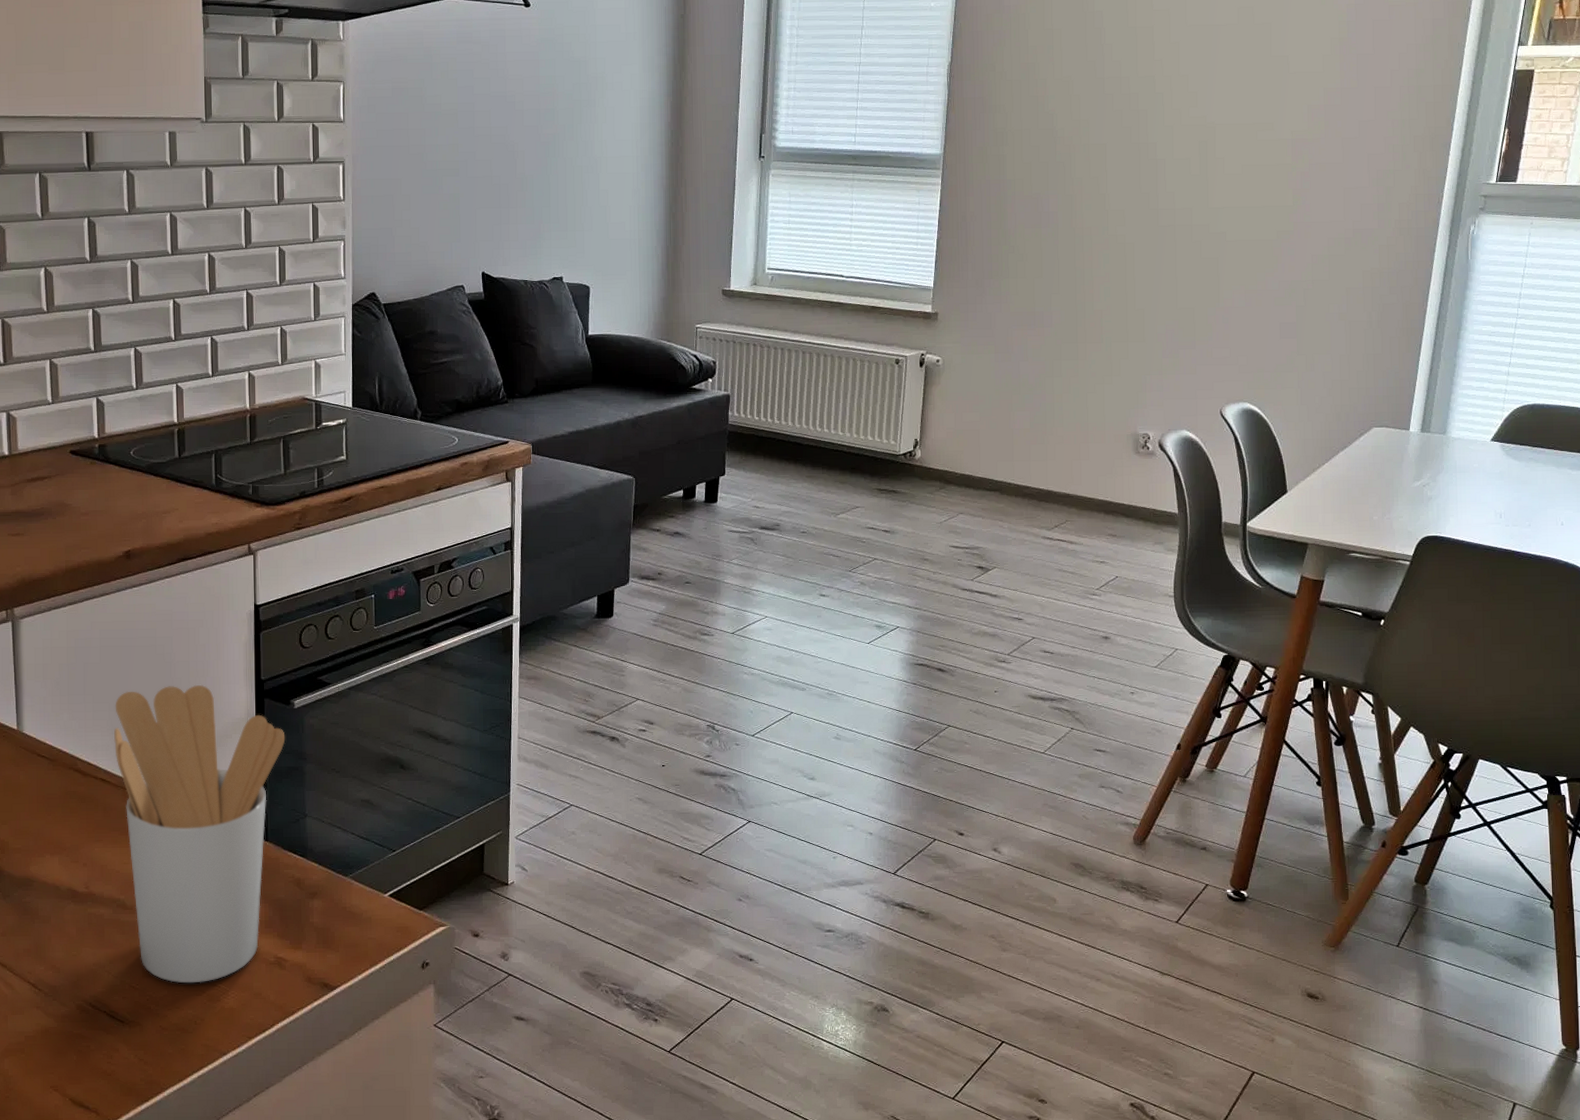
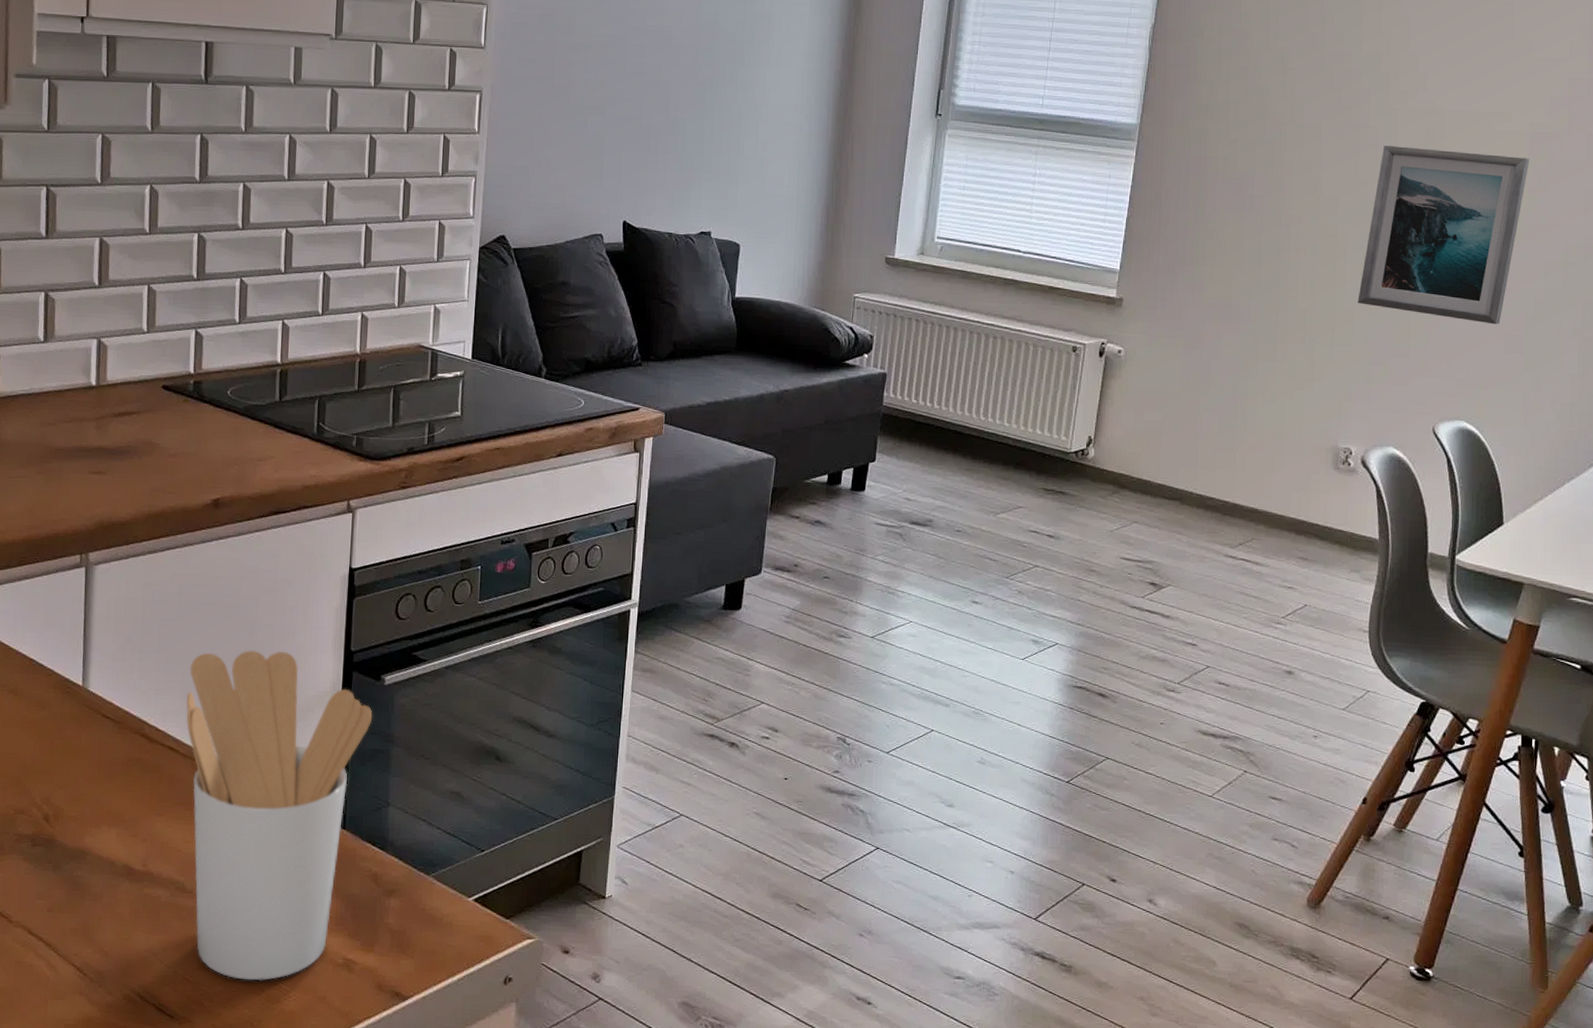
wall art: none [1147,158,1293,314] -> present [1358,145,1530,325]

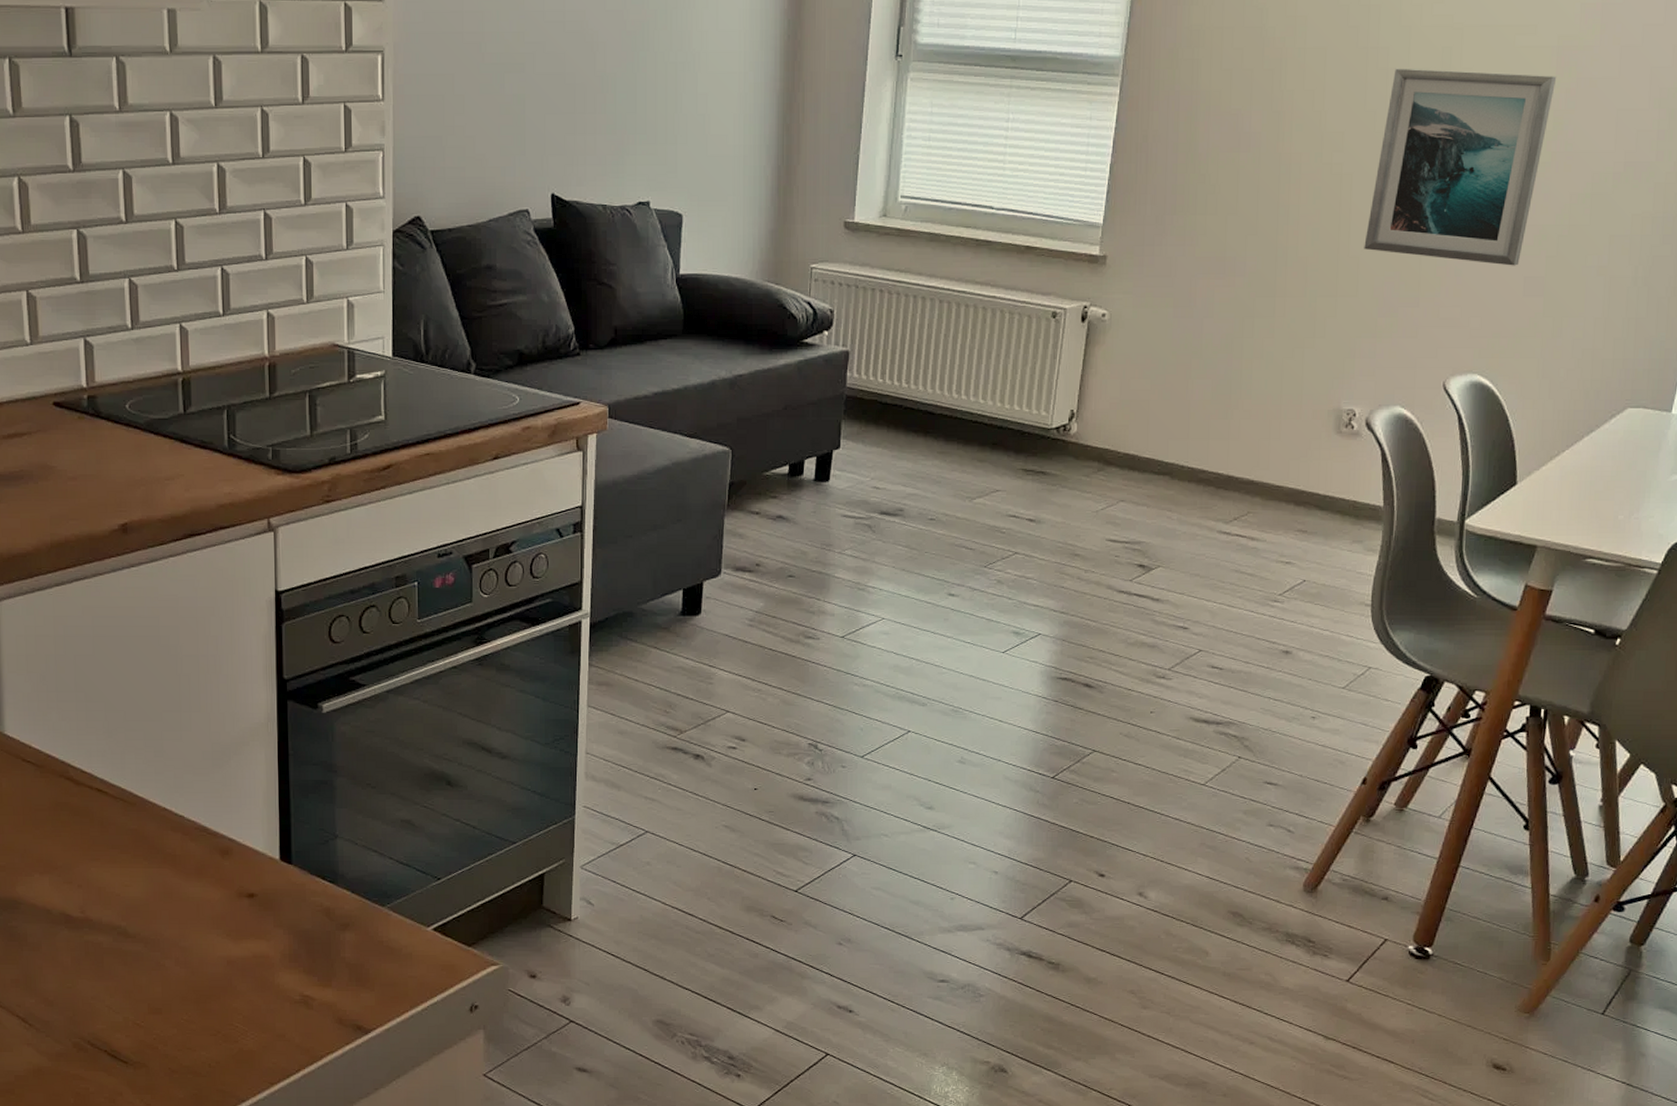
utensil holder: present [185,650,373,981] -> none [110,682,312,1022]

